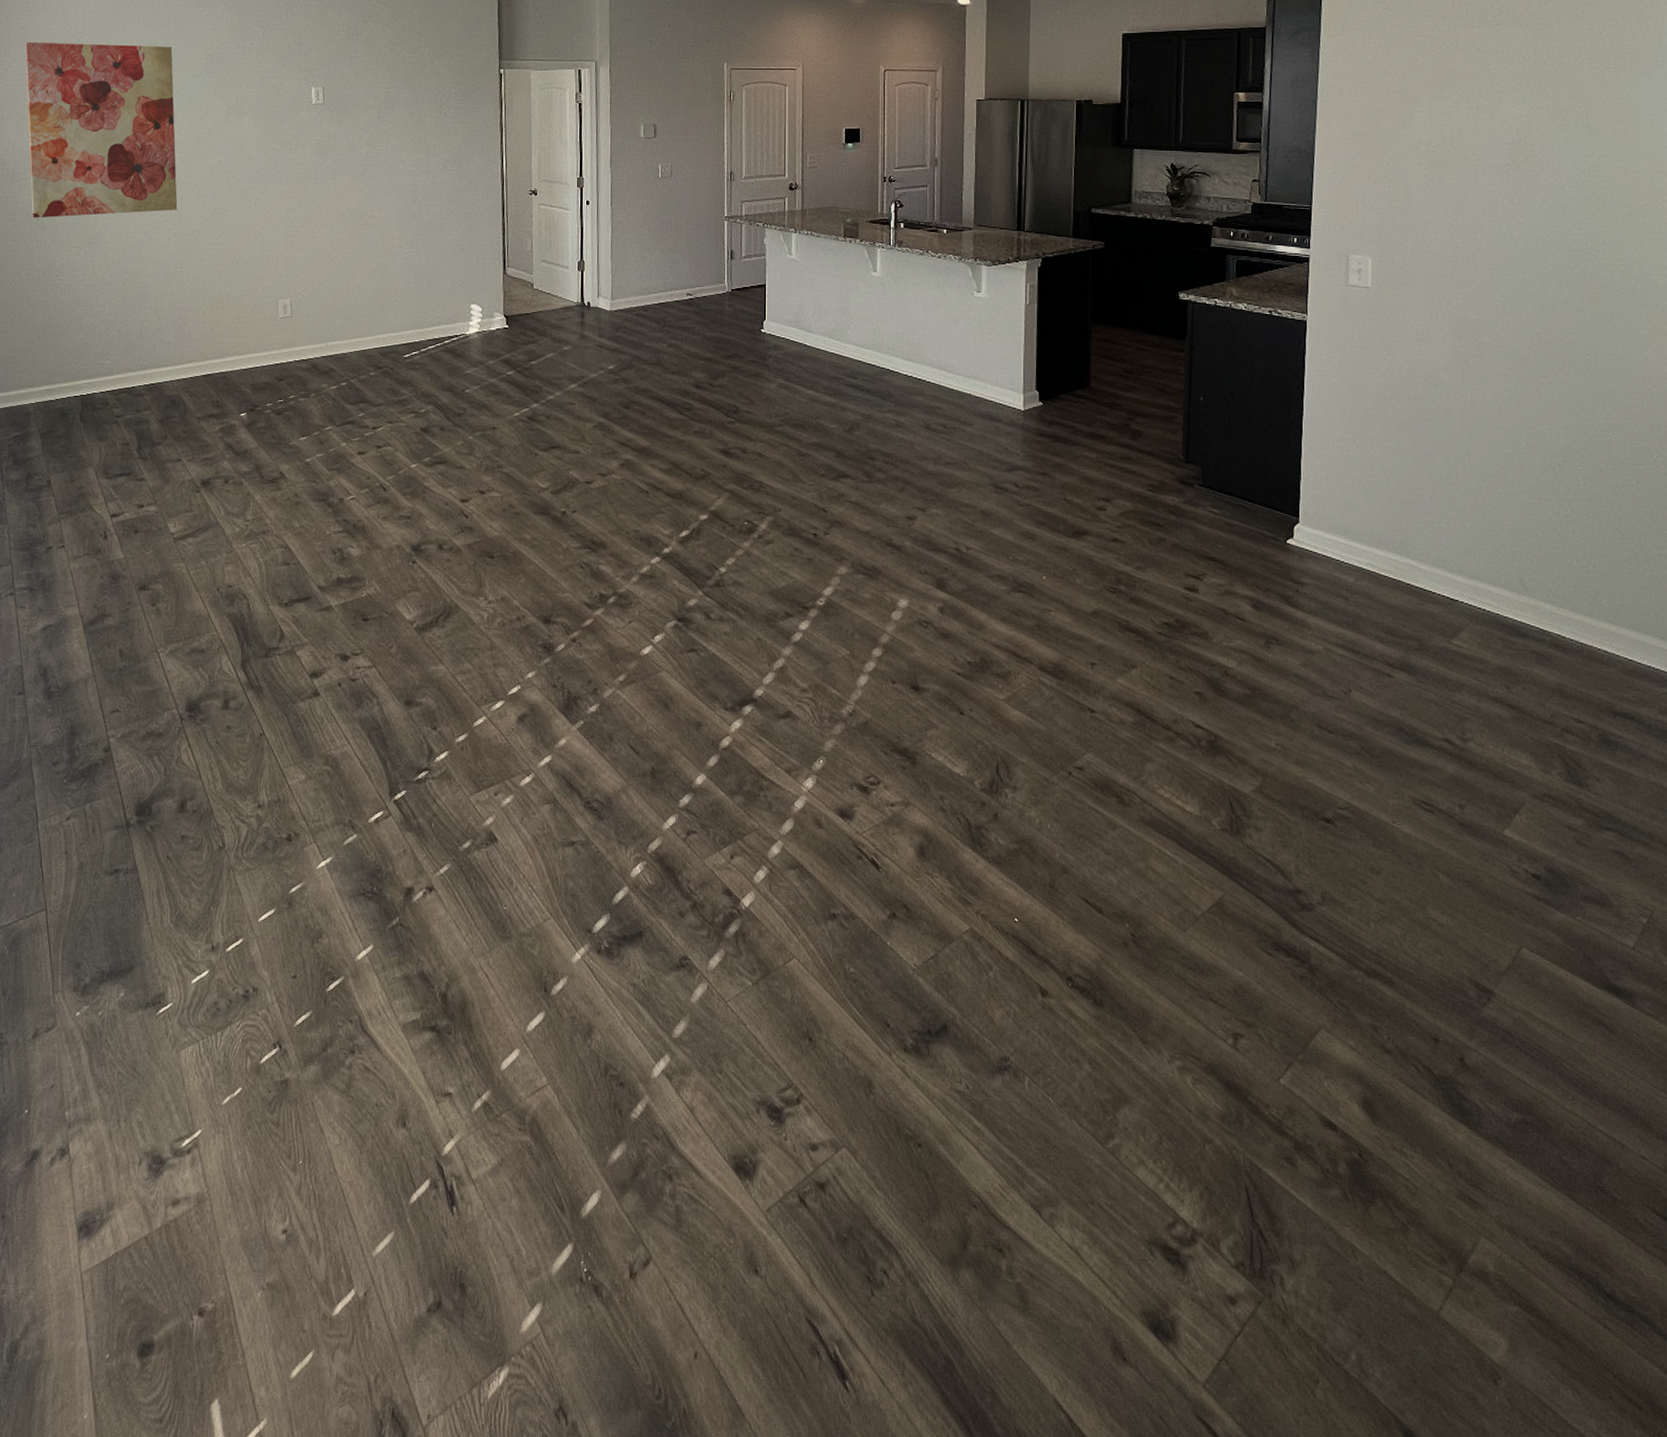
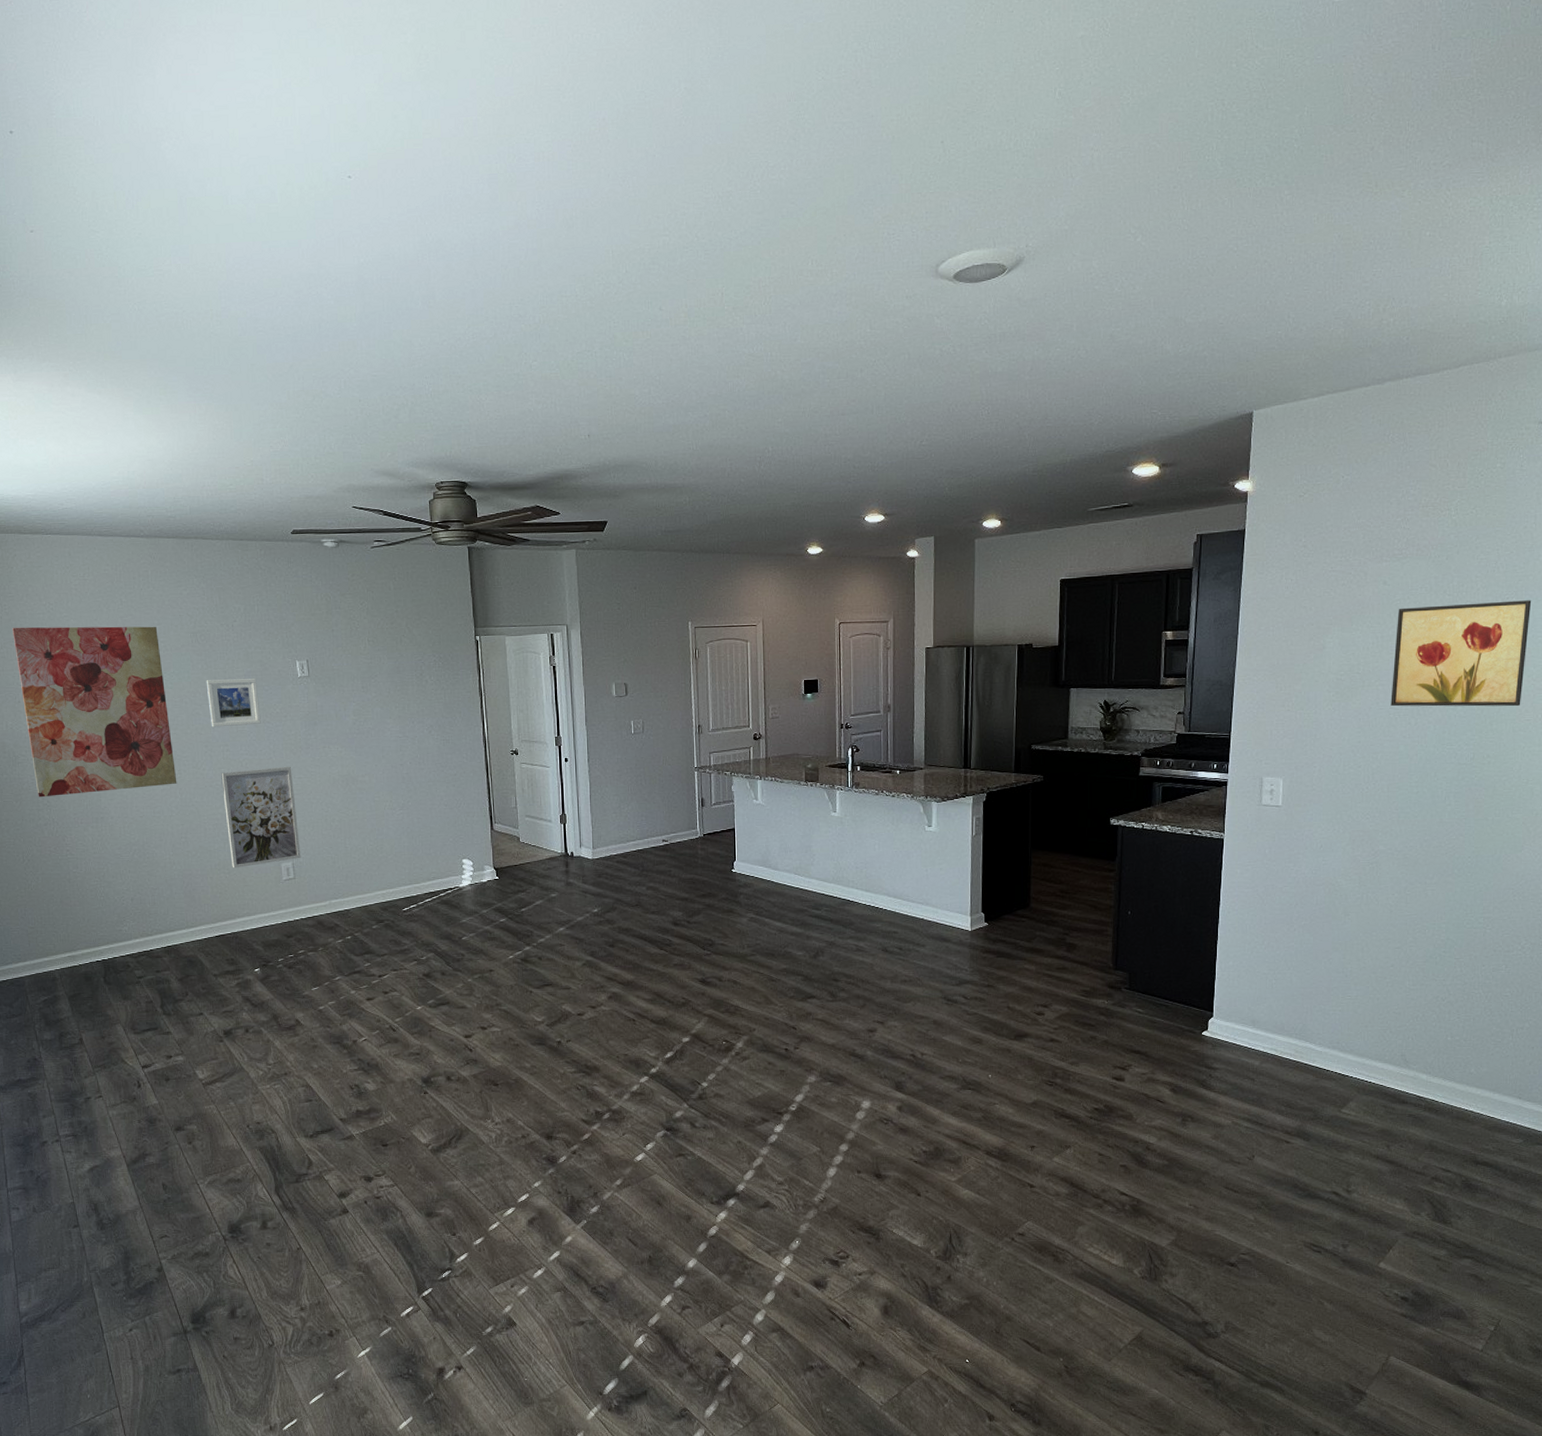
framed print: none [217,103,271,153] -> present [206,679,261,727]
wall art: none [223,196,301,303] -> present [221,766,301,869]
wall art: none [1489,74,1643,189] -> present [1391,600,1532,707]

